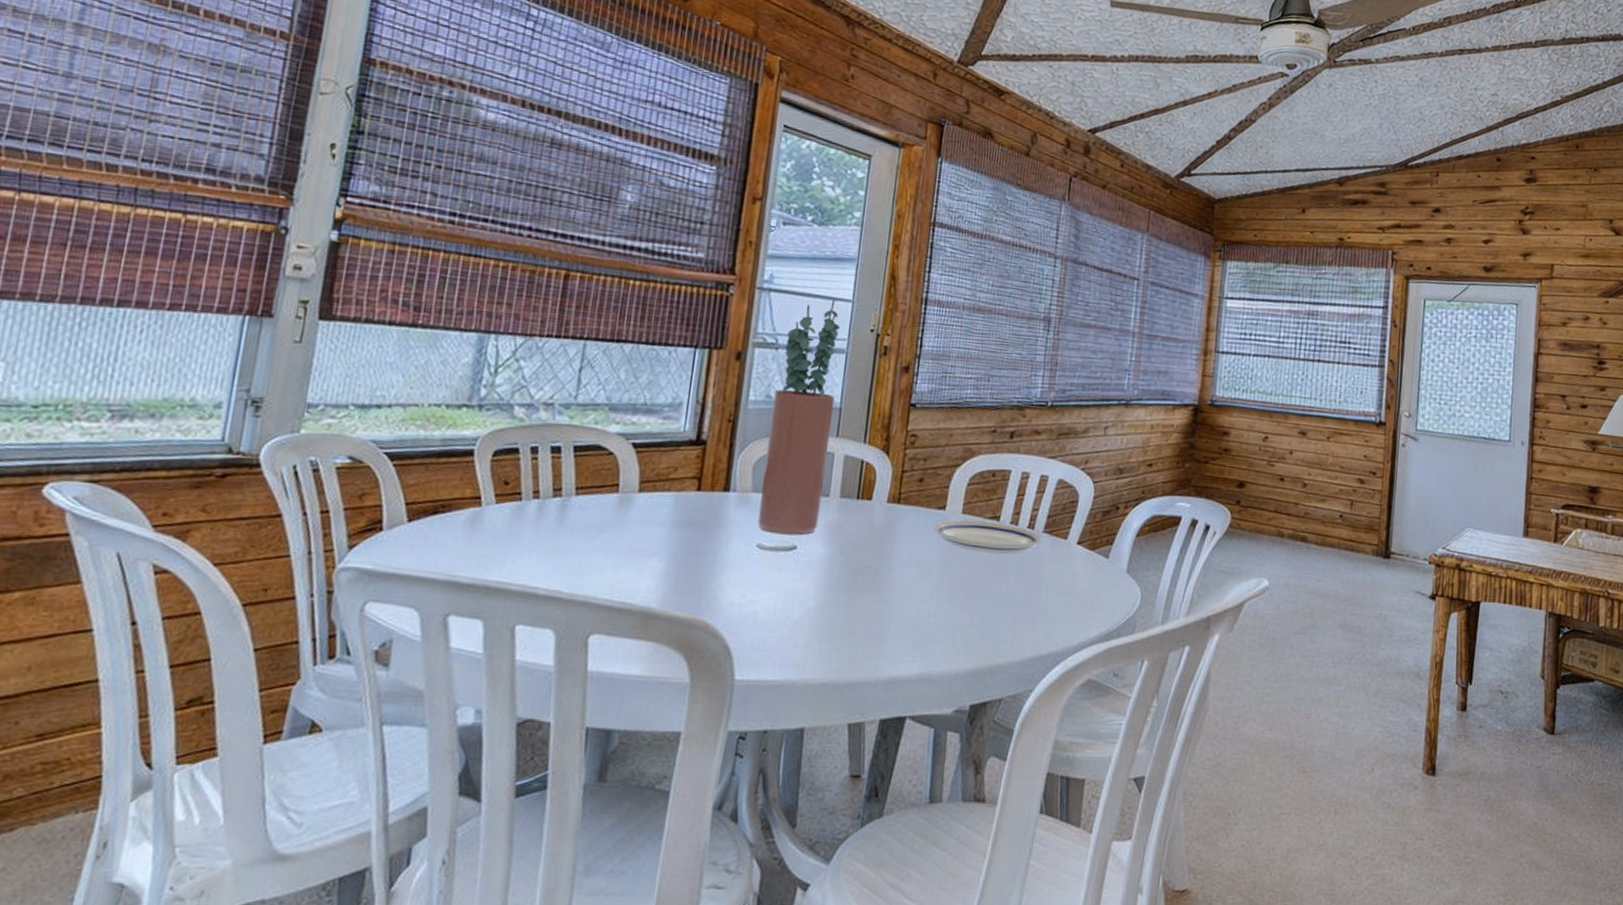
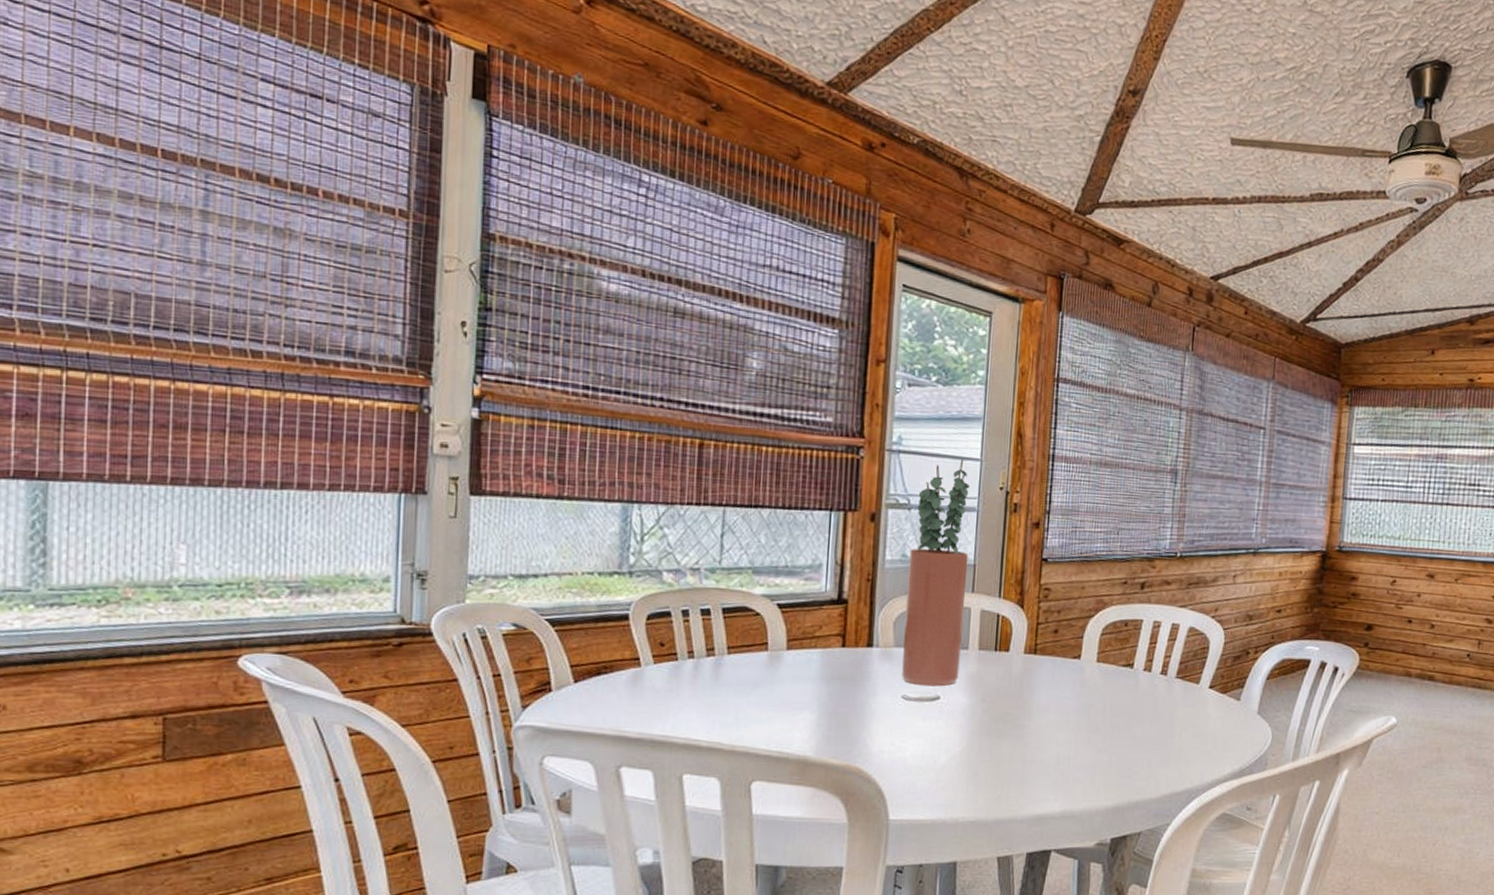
plate: present [934,520,1042,554] -> none [1070,668,1175,699]

